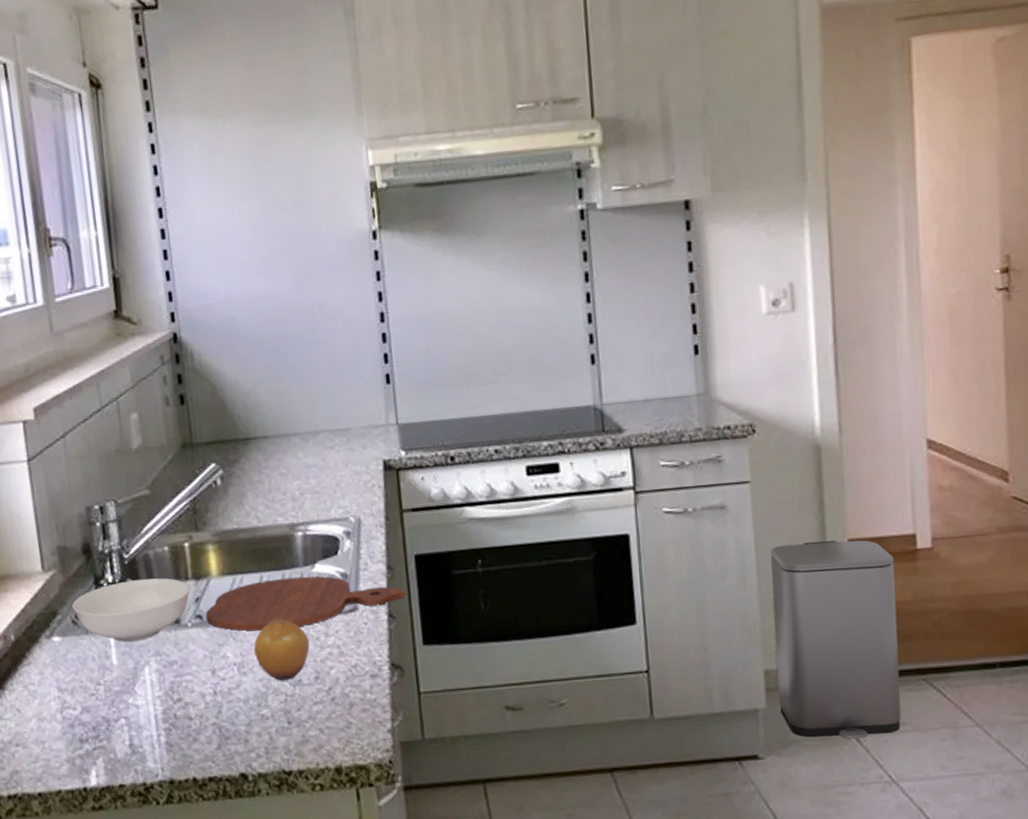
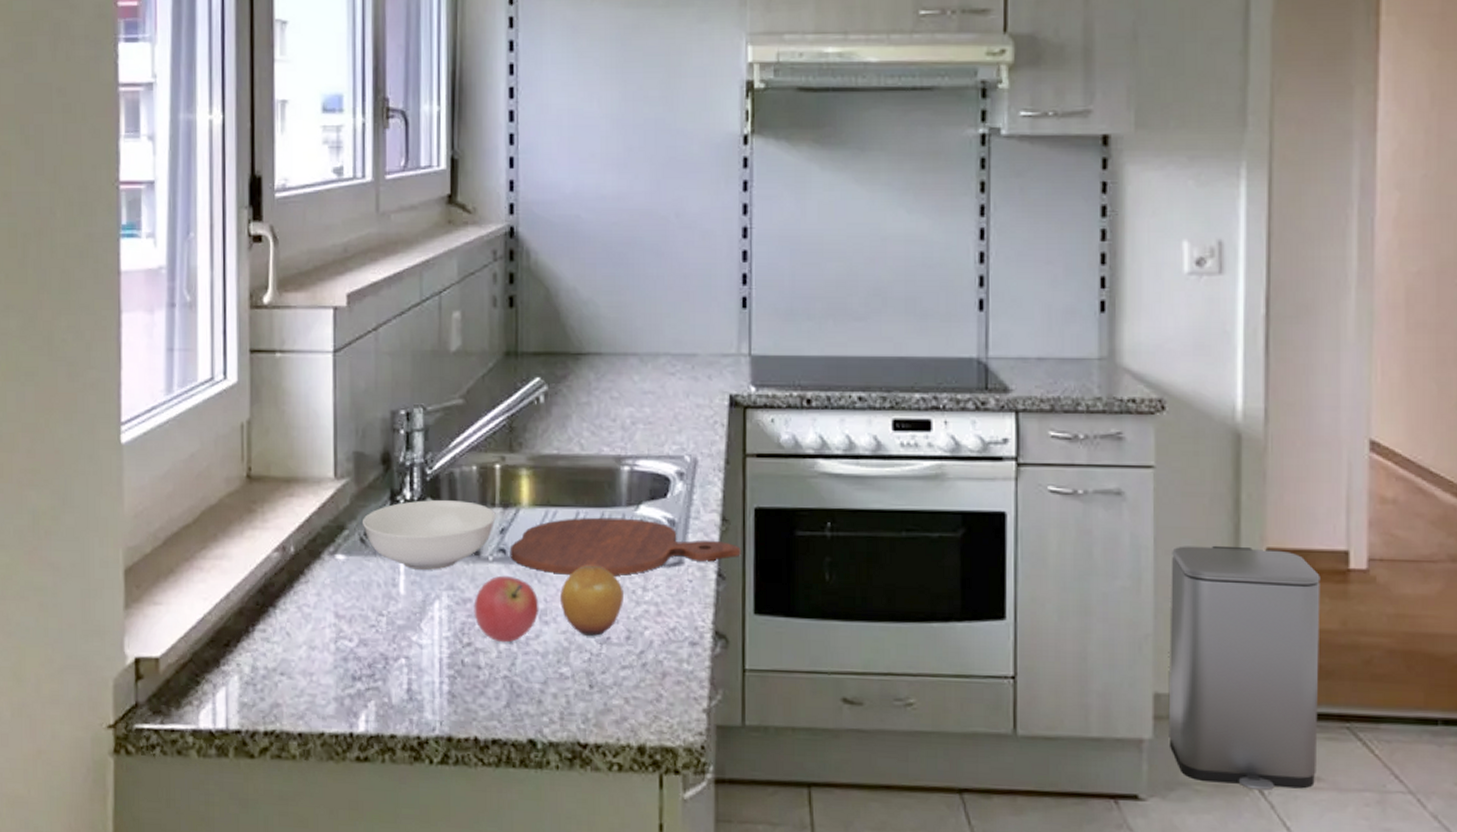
fruit: none [179,637,238,695] -> present [474,575,539,643]

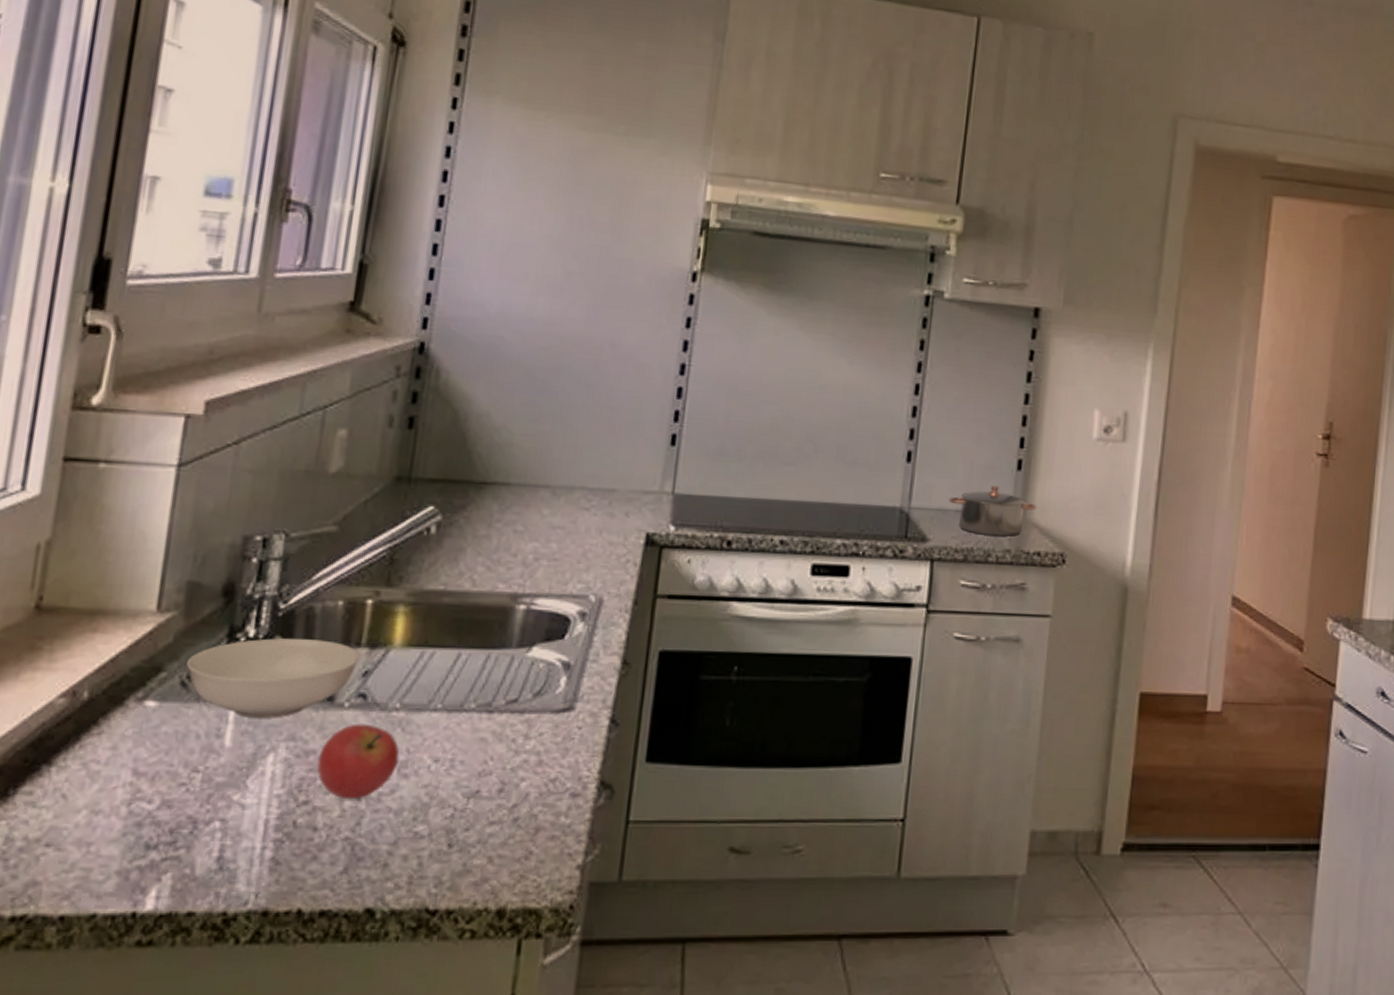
cutting board: present [509,517,741,575] -> none [370,659,640,723]
fruit: present [560,565,624,636] -> none [425,711,502,789]
cooking pot: none [1029,329,1127,383] -> present [949,485,1037,536]
pedal bin: present [1168,545,1321,791] -> none [1040,690,1183,920]

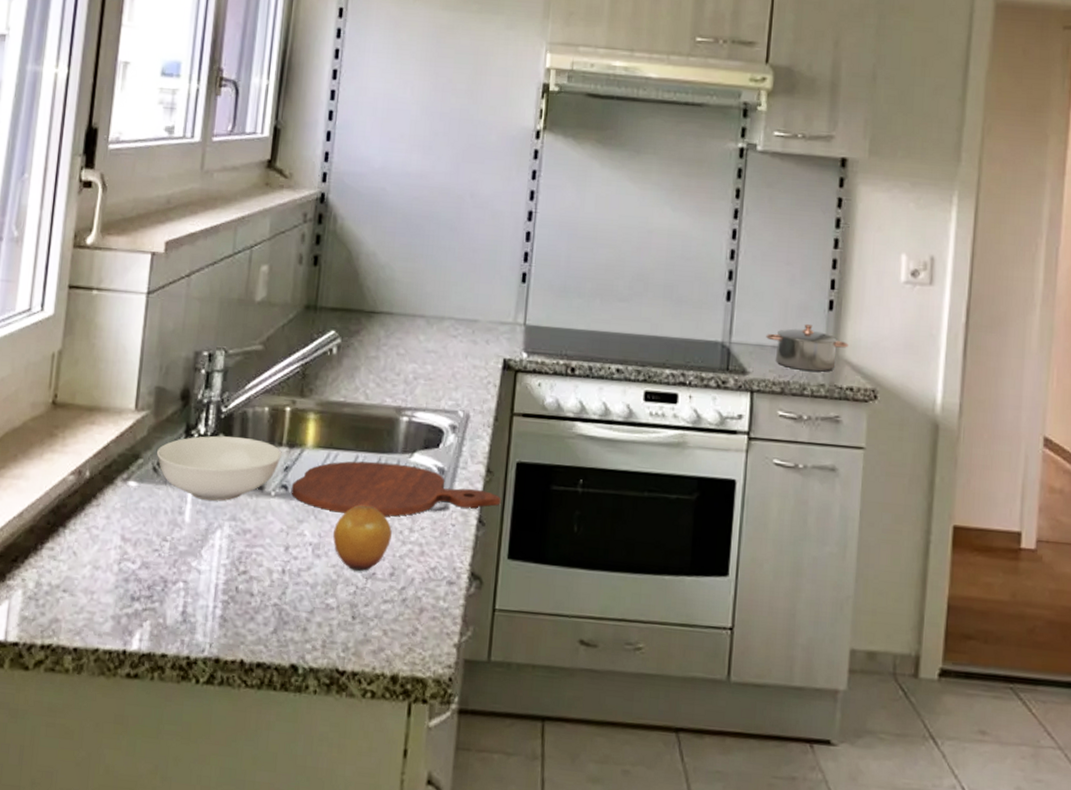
fruit: present [316,723,400,800] -> none [252,509,314,573]
cutting board: none [370,659,640,723] -> present [291,461,501,517]
fruit: none [425,711,502,789] -> present [333,505,392,571]

